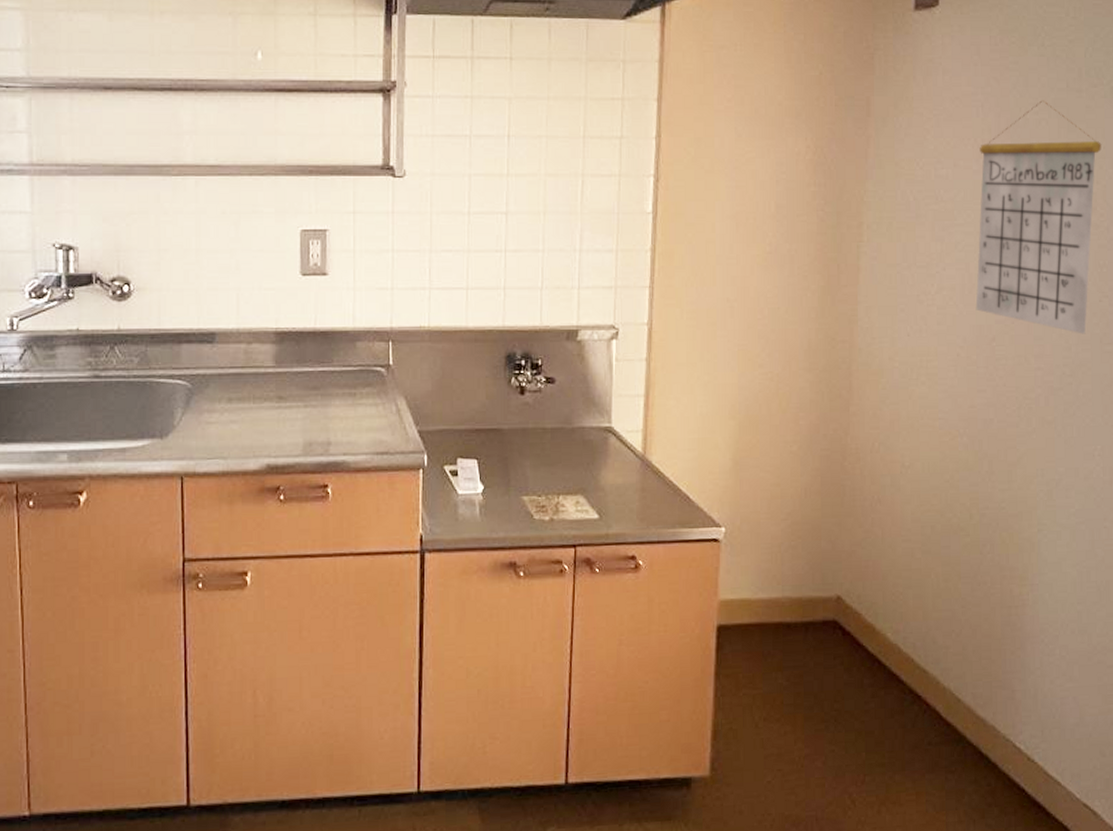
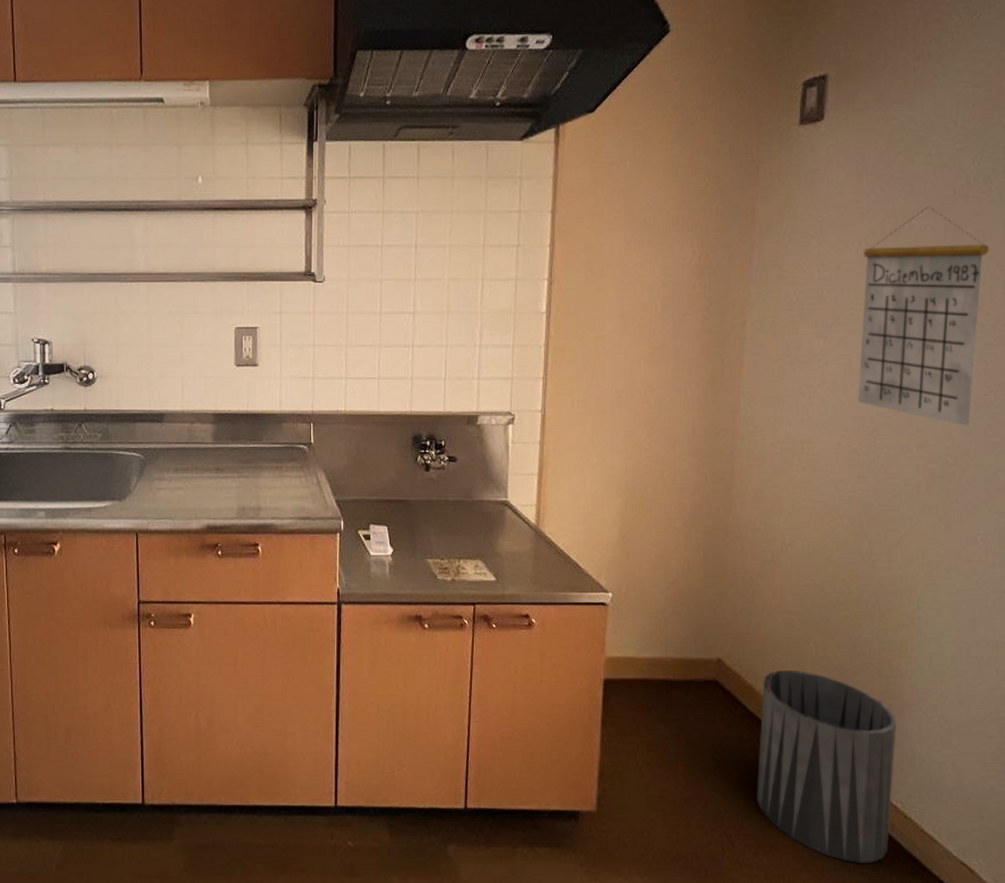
trash can: none [879,605,1019,814] -> present [757,671,896,863]

